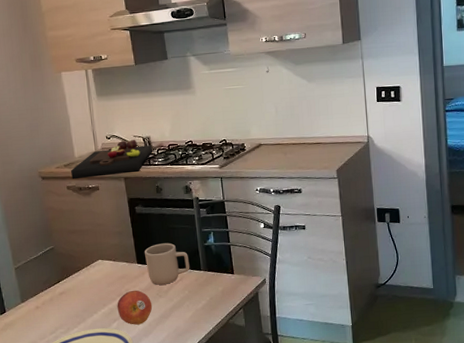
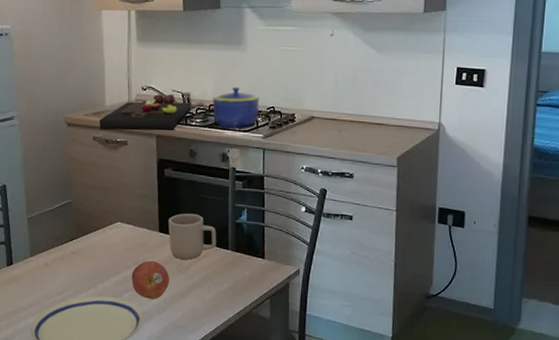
cooking pot: none [170,126,213,165] -> present [212,87,260,130]

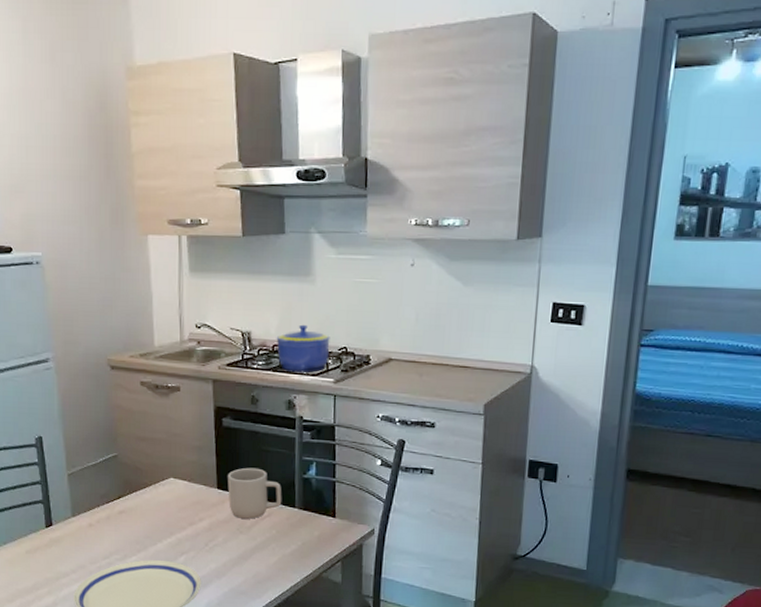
cutting board: present [99,93,191,131] -> none [148,332,253,375]
fruit: present [131,260,170,300] -> none [187,520,230,563]

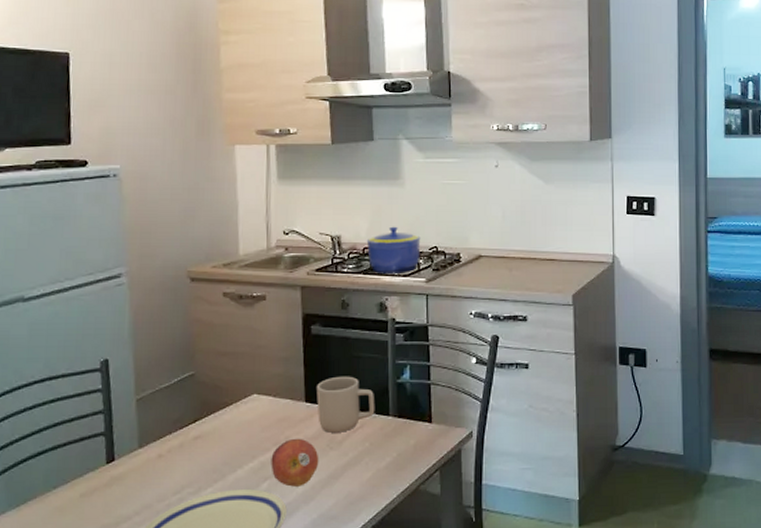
fruit: none [187,520,230,563] -> present [271,438,319,487]

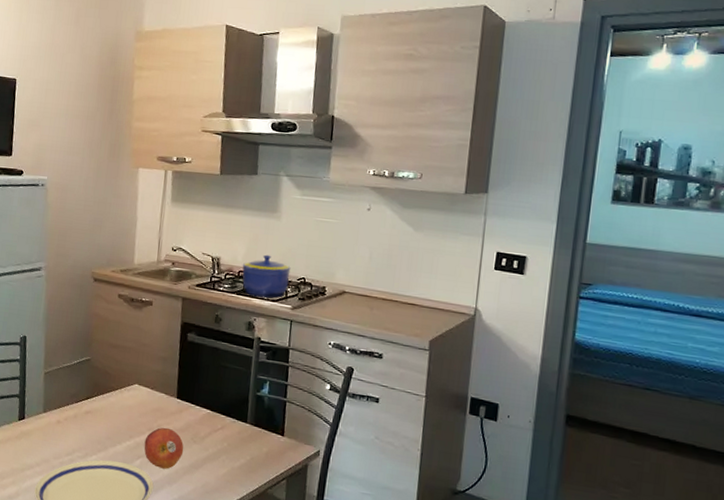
mug: present [317,376,375,433] -> none [186,380,236,430]

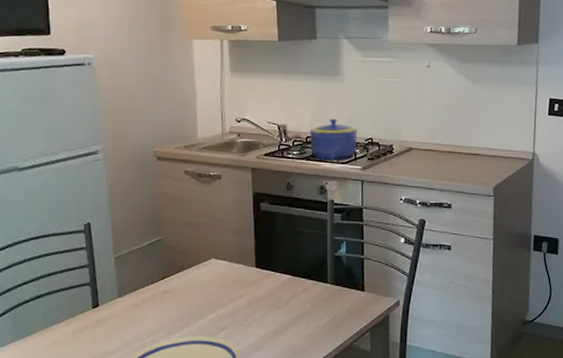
fruit: present [144,427,184,469] -> none [227,297,268,337]

